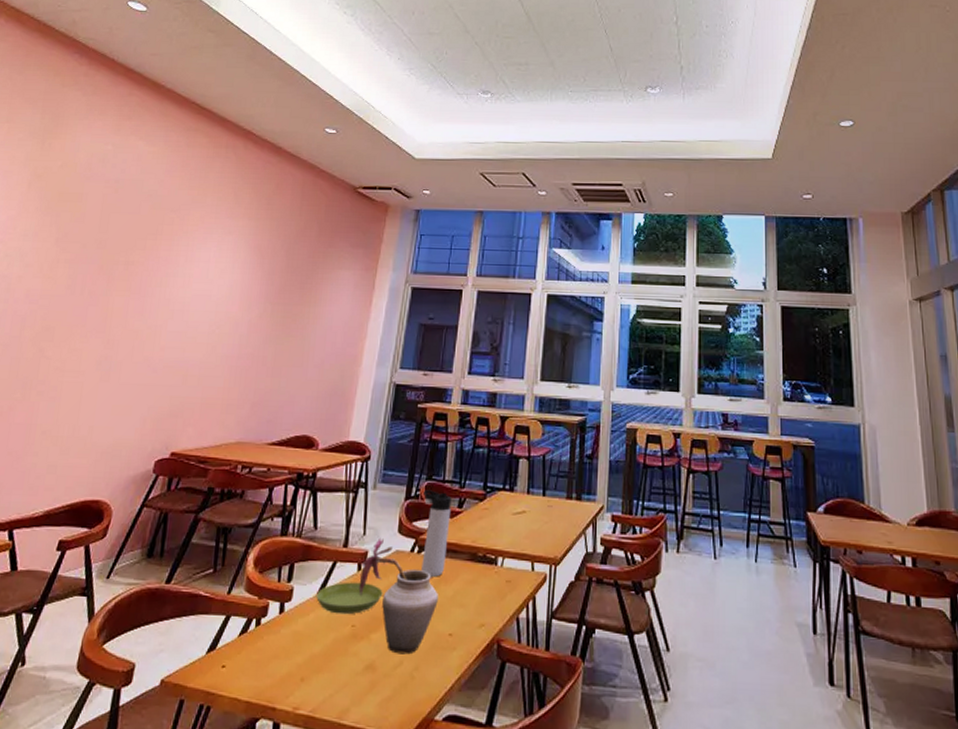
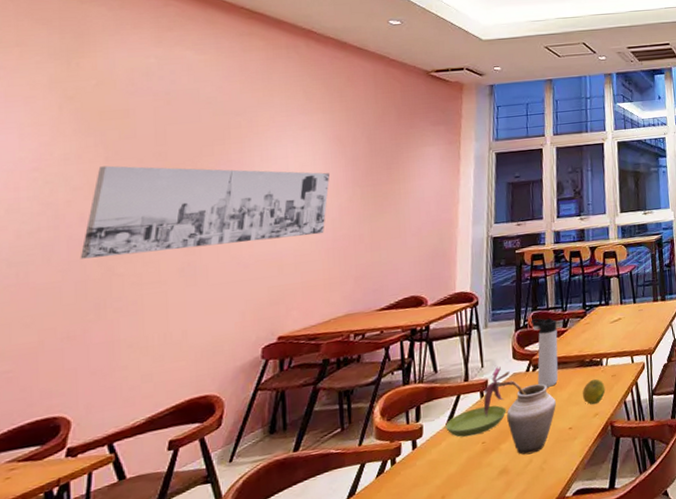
wall art: none [19,246,245,349] -> present [80,165,330,259]
fruit: none [469,579,497,613] -> present [582,379,606,405]

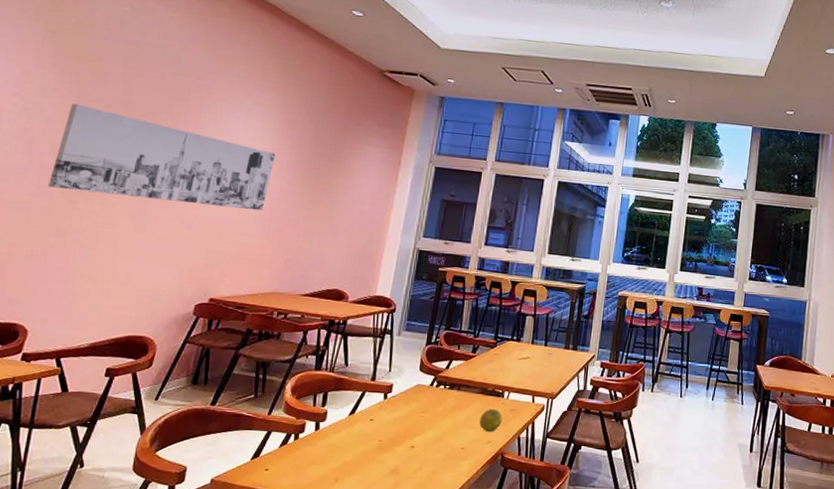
saucer: present [446,405,507,437] -> none [348,407,406,432]
vase: present [482,366,556,455] -> none [385,374,453,463]
thermos bottle: present [531,317,559,388] -> none [439,337,467,406]

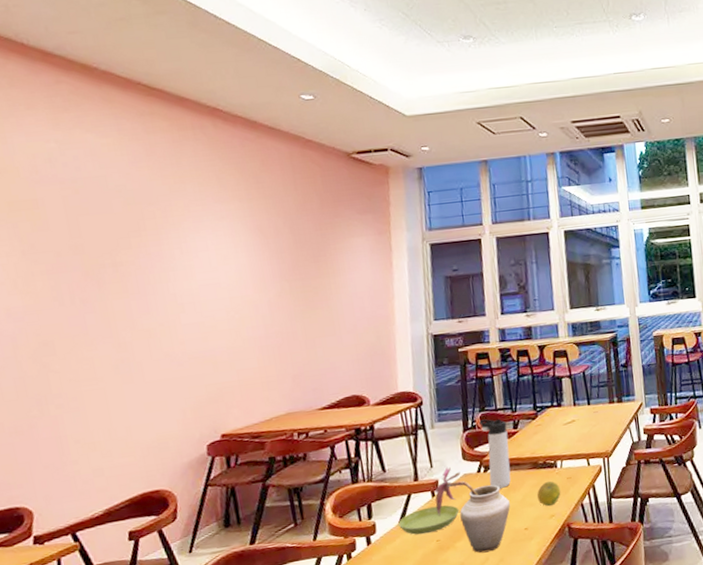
wall art: present [48,103,275,211] -> none [14,259,256,356]
saucer: none [348,407,406,432] -> present [398,505,460,535]
vase: none [385,374,453,463] -> present [433,466,510,553]
thermos bottle: none [439,337,467,406] -> present [479,418,511,489]

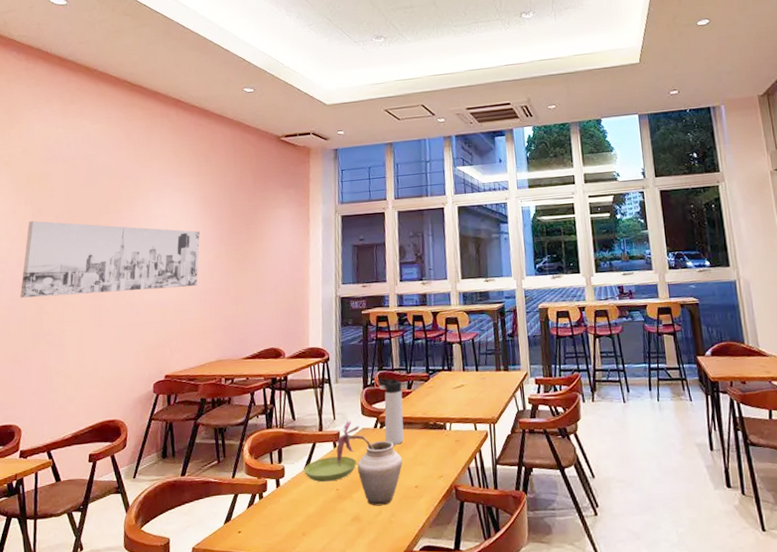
wall art: none [14,259,256,356] -> present [20,220,200,298]
fruit: present [536,481,561,507] -> none [427,442,450,467]

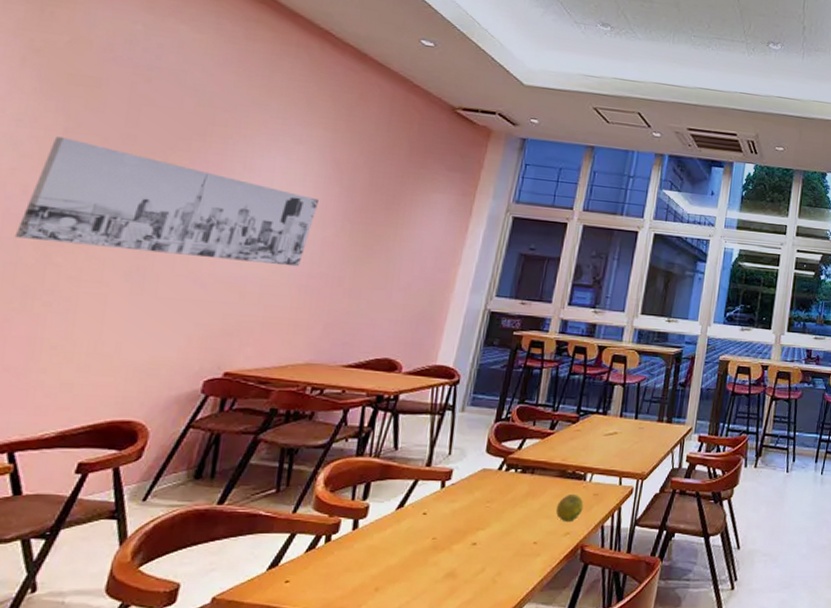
saucer: present [304,456,357,483] -> none [395,498,467,529]
vase: present [335,420,403,506] -> none [441,457,525,562]
thermos bottle: present [377,378,404,445] -> none [509,413,544,492]
fruit: none [427,442,450,467] -> present [555,493,584,523]

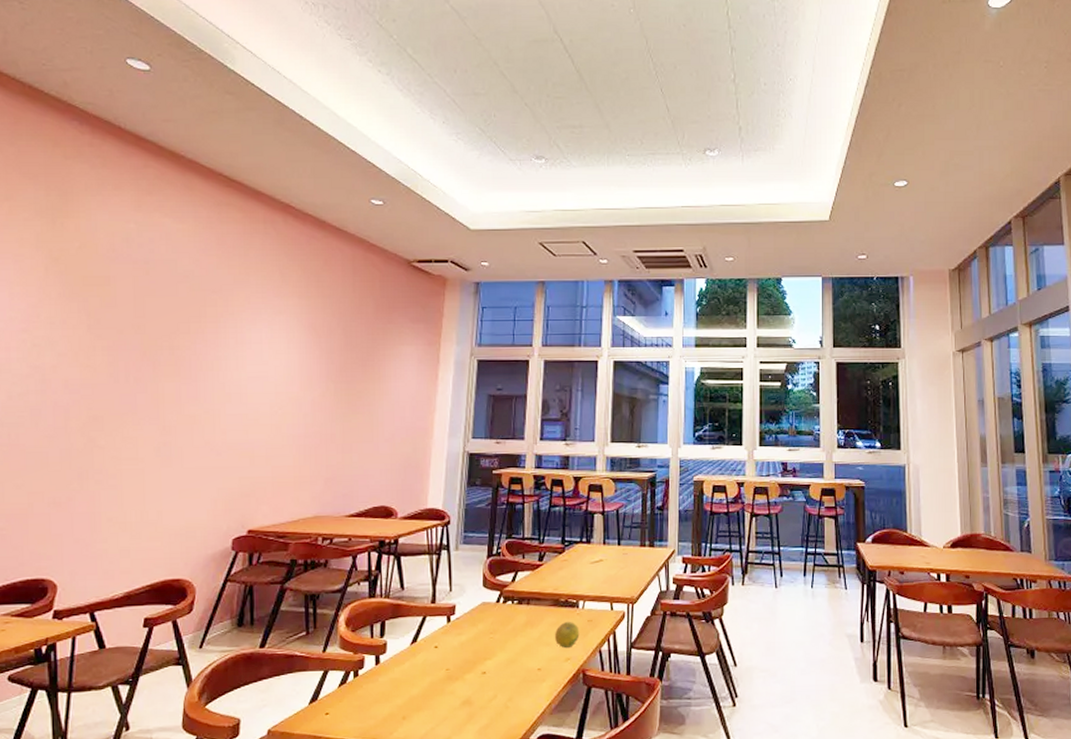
wall art: present [14,136,318,267] -> none [64,334,303,429]

